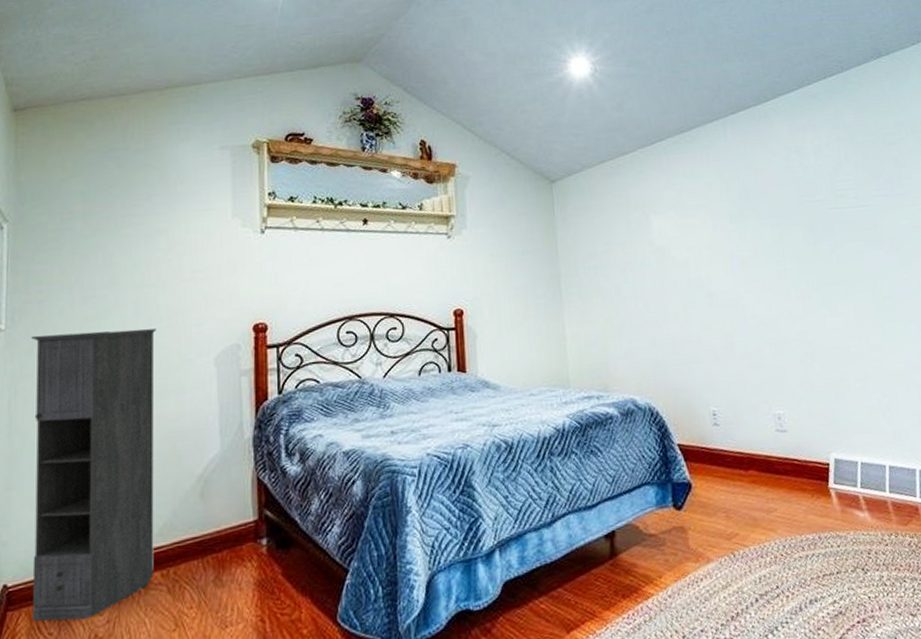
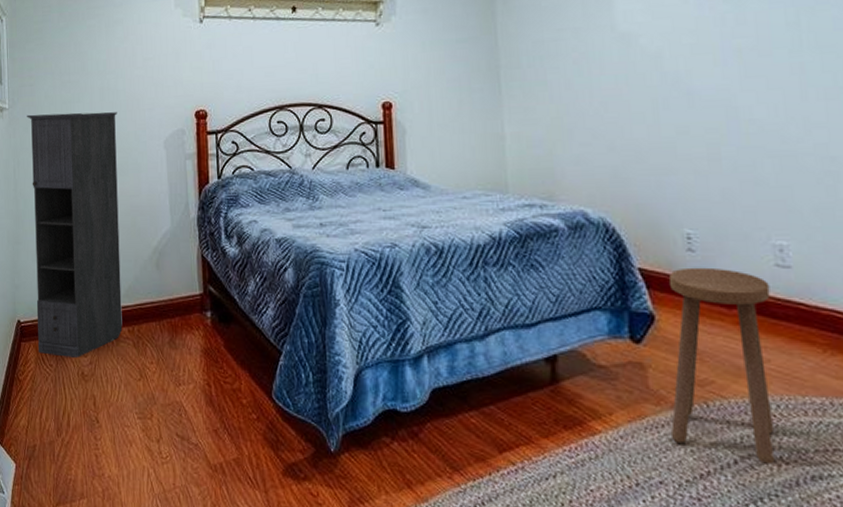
stool: none [701,437,784,598] -> present [669,267,774,464]

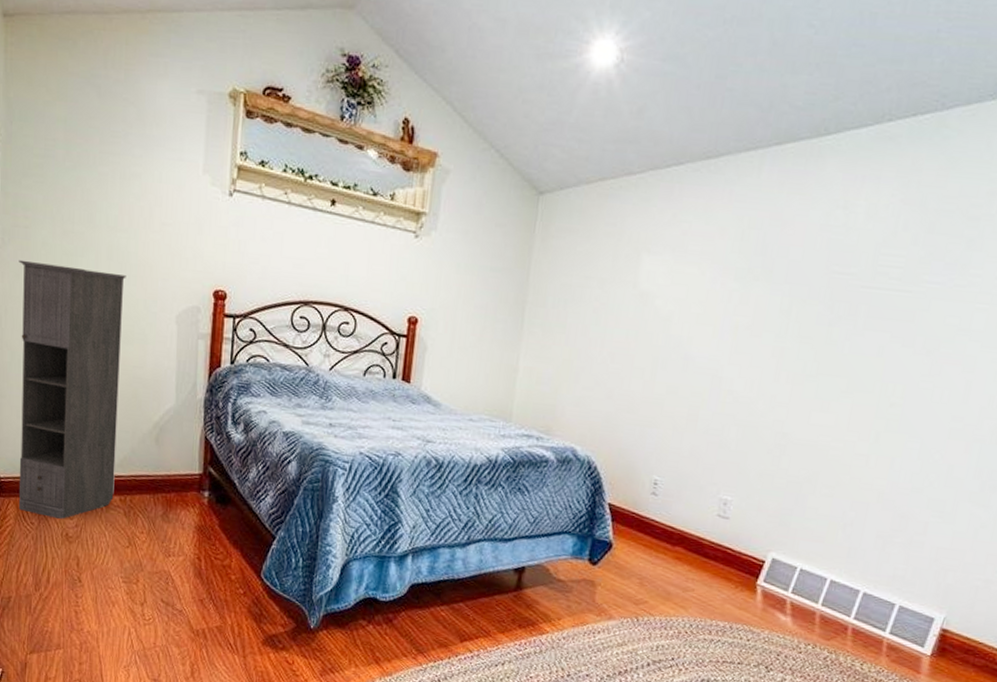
stool: present [669,267,774,464] -> none [604,508,709,669]

